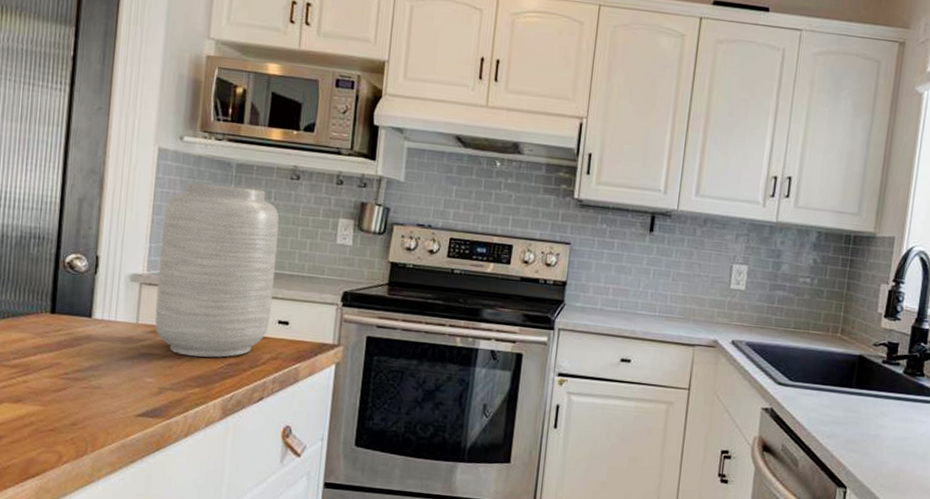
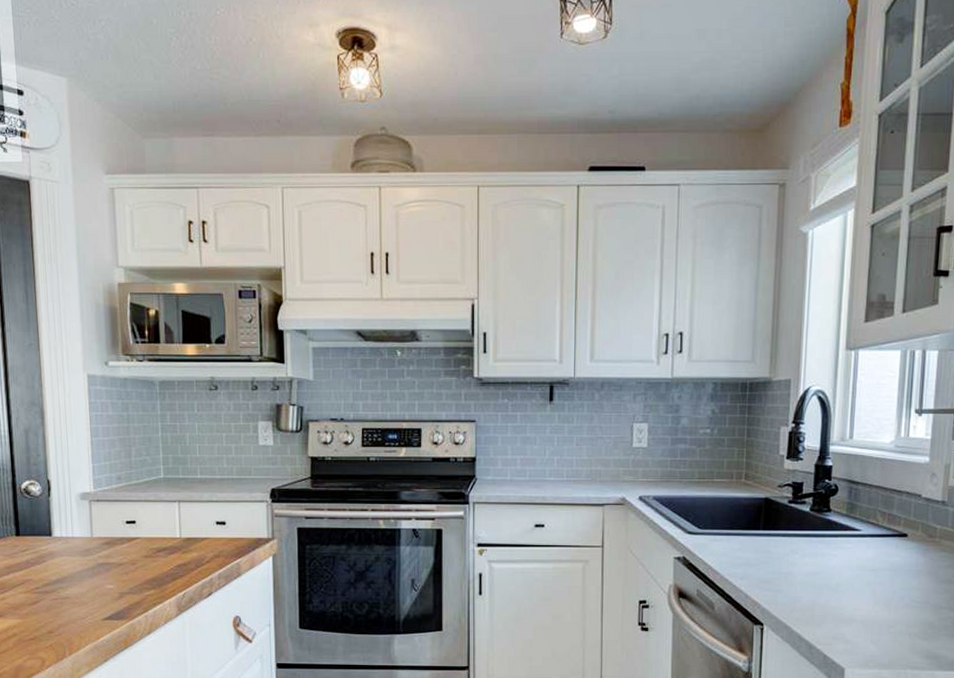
vase: present [155,182,279,358] -> none [102,403,209,562]

